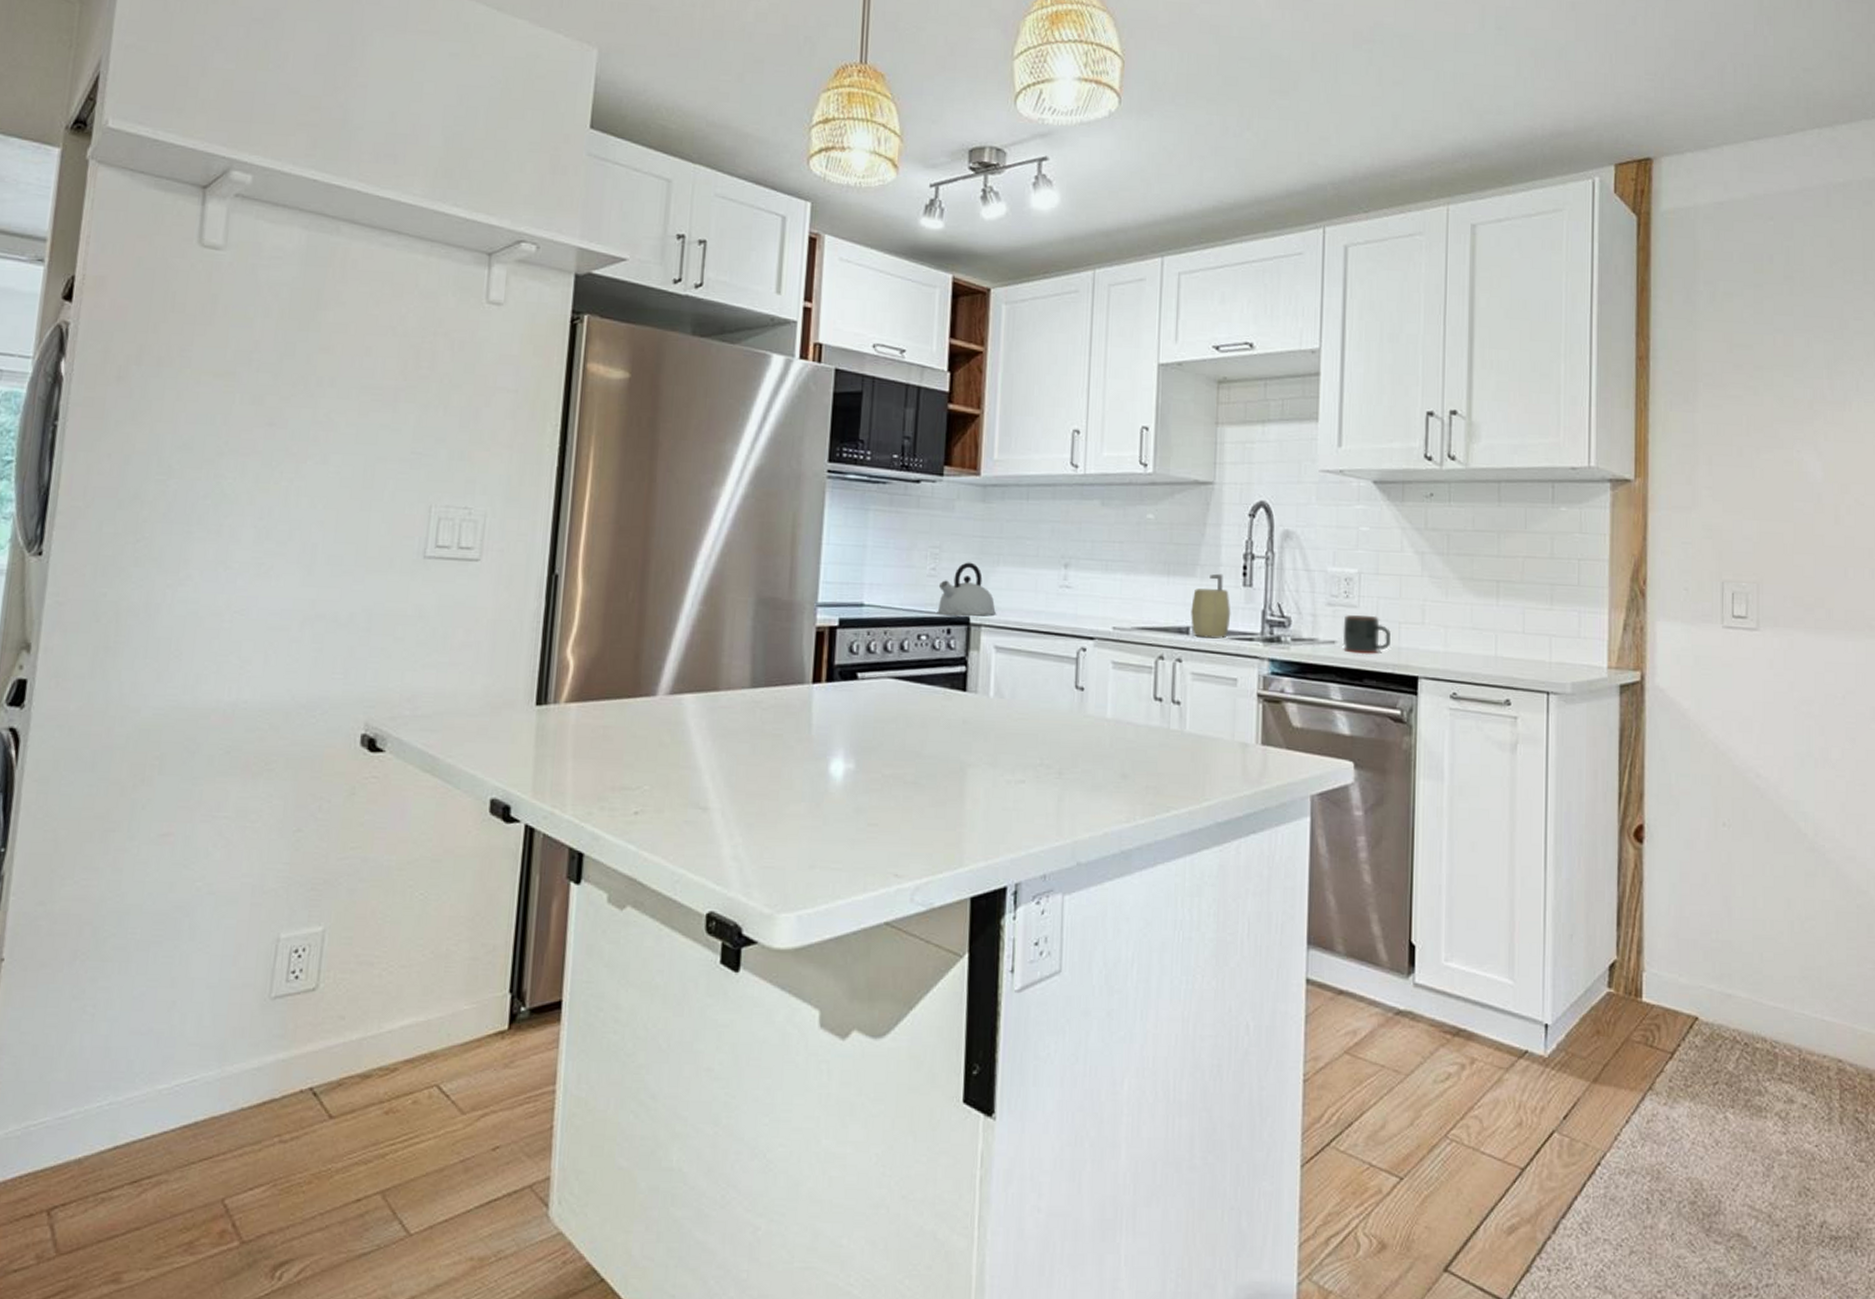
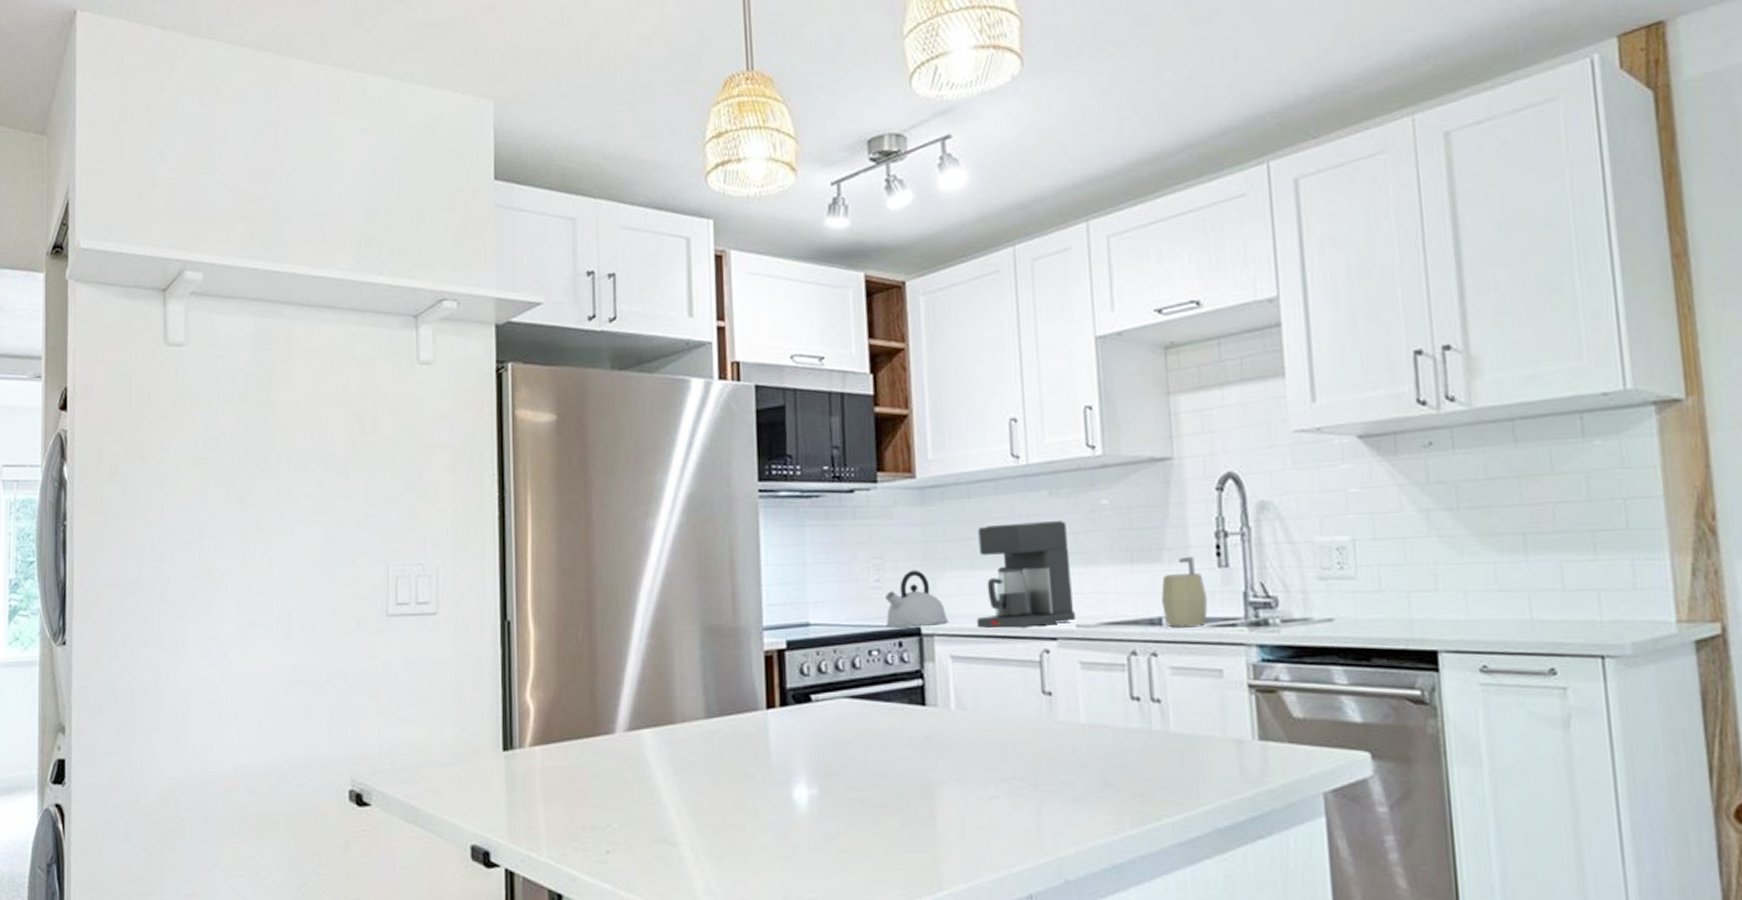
coffee maker: none [1023,527,1114,627] -> present [977,521,1076,629]
mug: present [1342,615,1390,655] -> none [1340,586,1400,632]

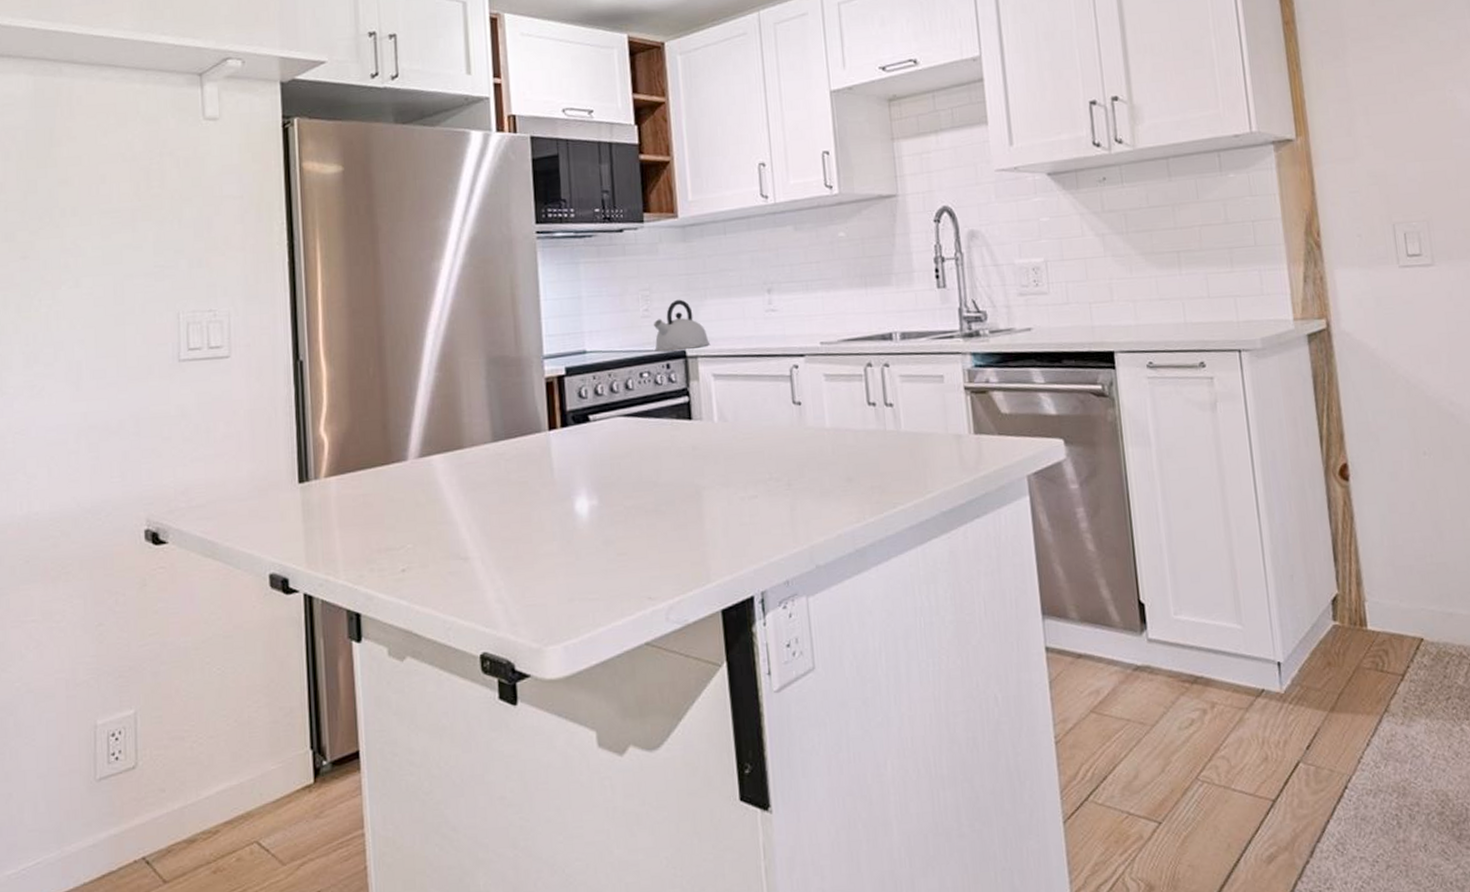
coffee maker: present [977,521,1076,629] -> none [733,252,820,349]
soap dispenser: present [1161,556,1208,628] -> none [891,279,930,341]

